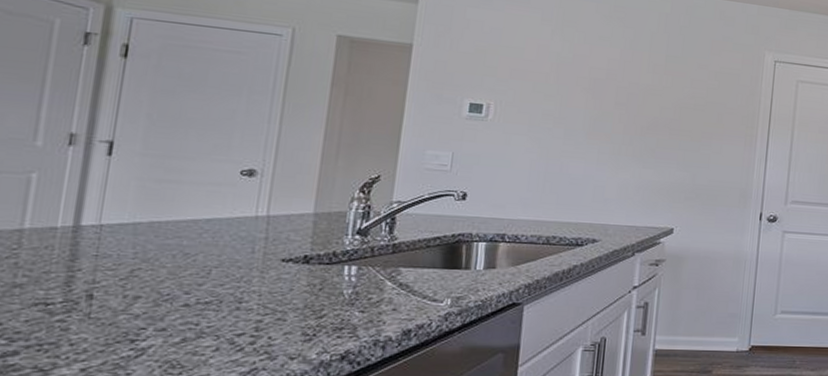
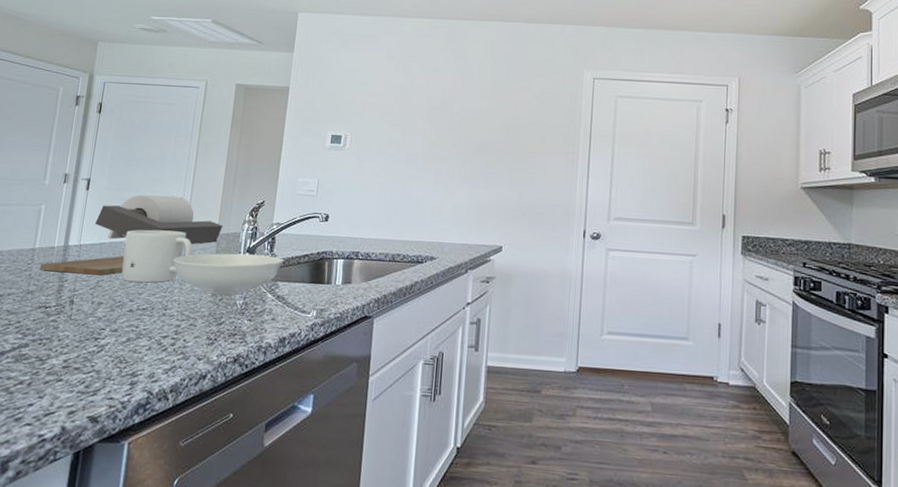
cutting board: none [33,238,173,263] -> present [40,255,124,276]
paper towel holder: none [124,163,323,225] -> present [95,195,223,244]
mug: none [169,206,279,271] -> present [121,229,193,283]
bowl: none [249,235,408,284] -> present [172,253,284,295]

